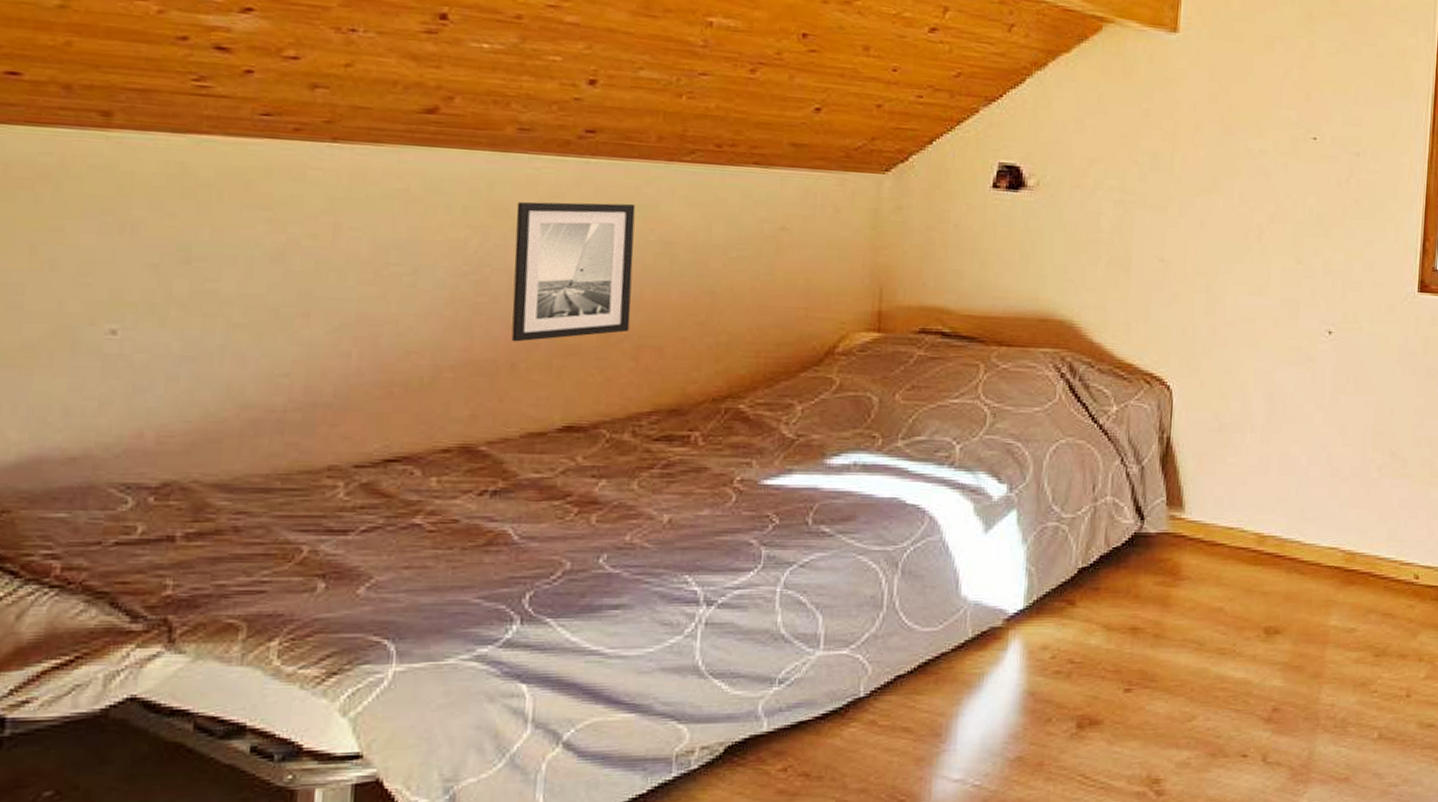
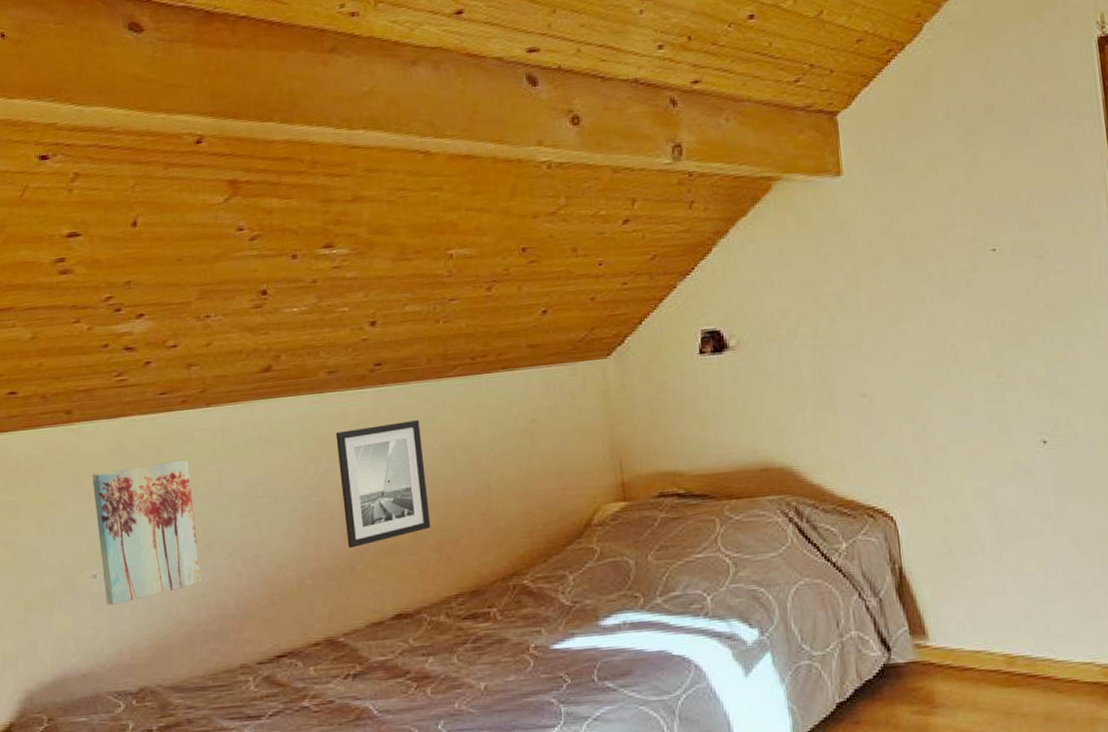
wall art: none [127,199,291,372] -> present [92,459,201,605]

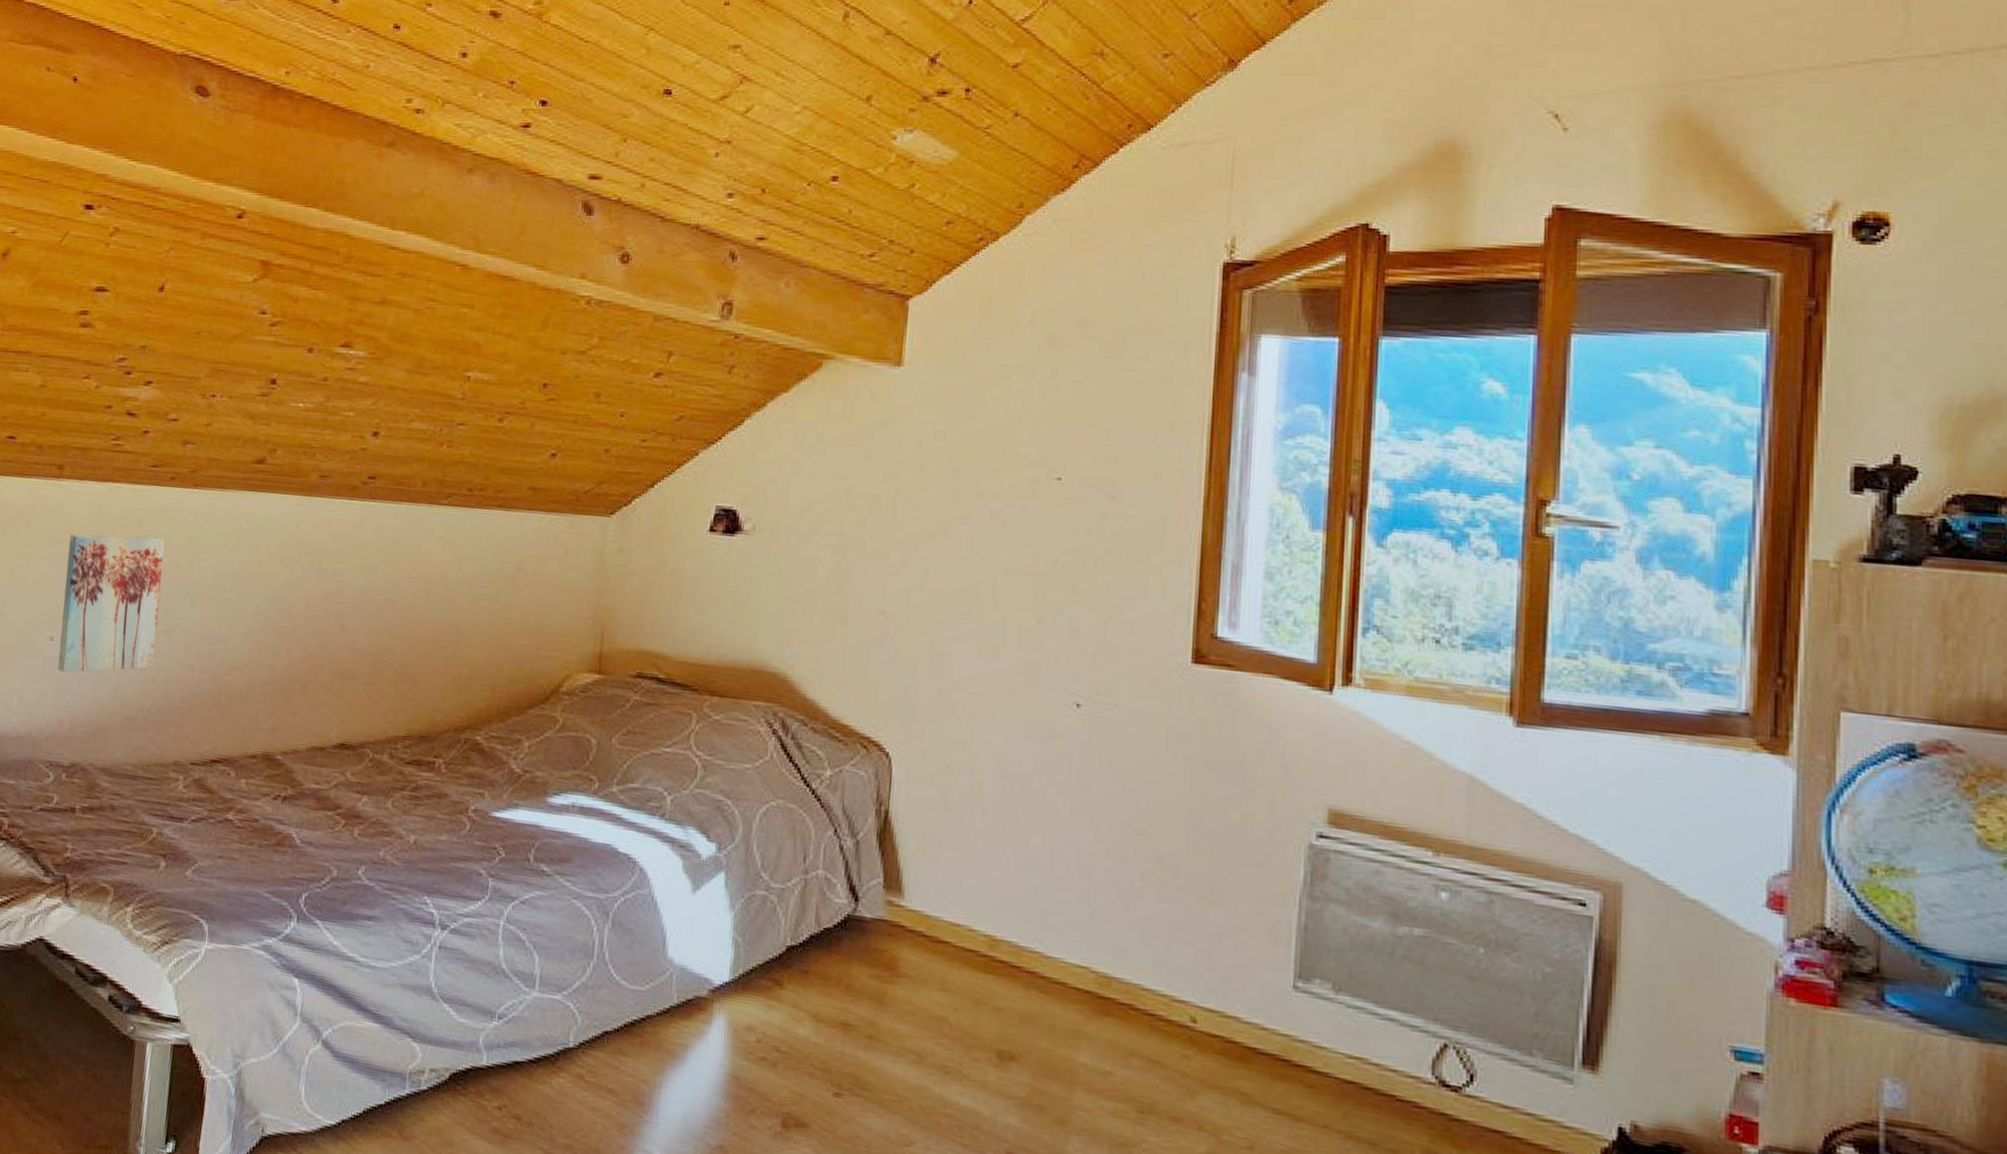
wall art: present [335,420,431,549] -> none [304,539,403,664]

